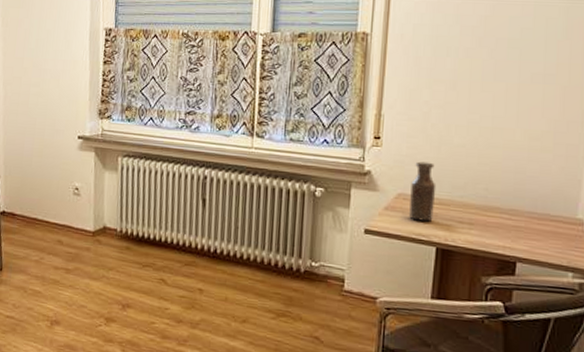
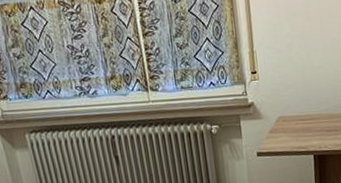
bottle: present [409,161,437,222] -> none [287,86,308,137]

